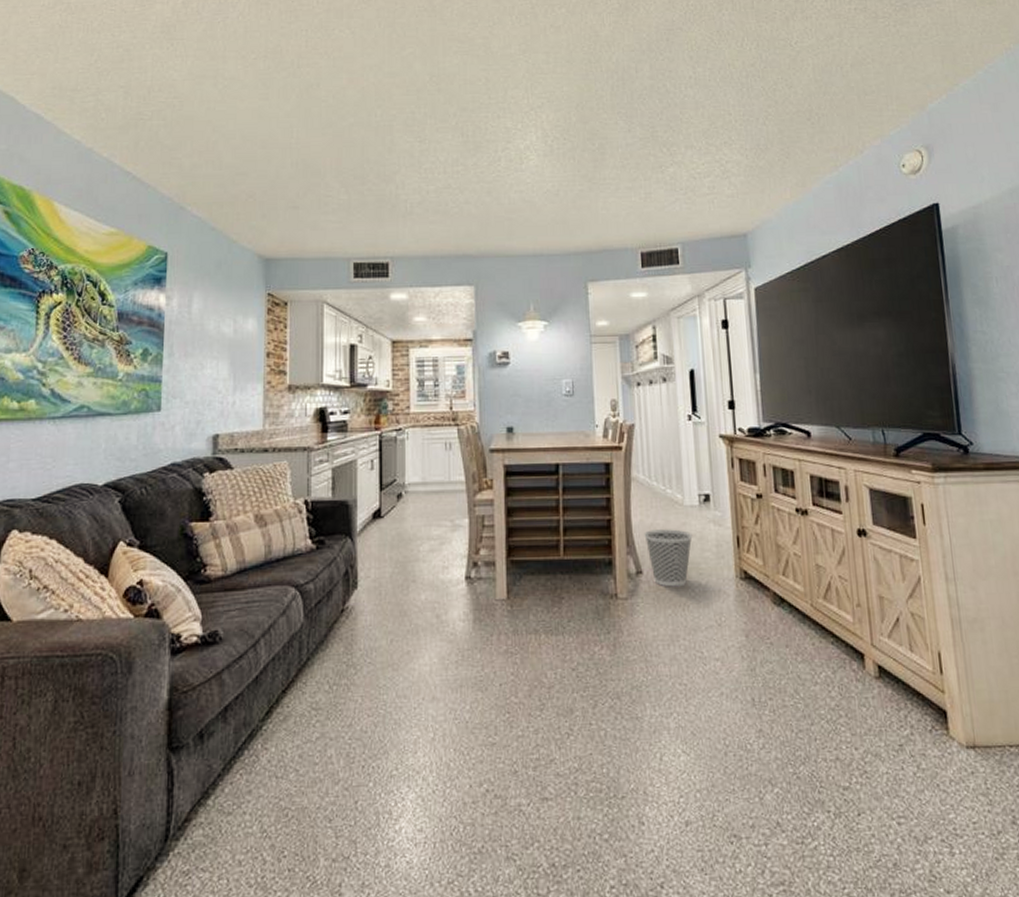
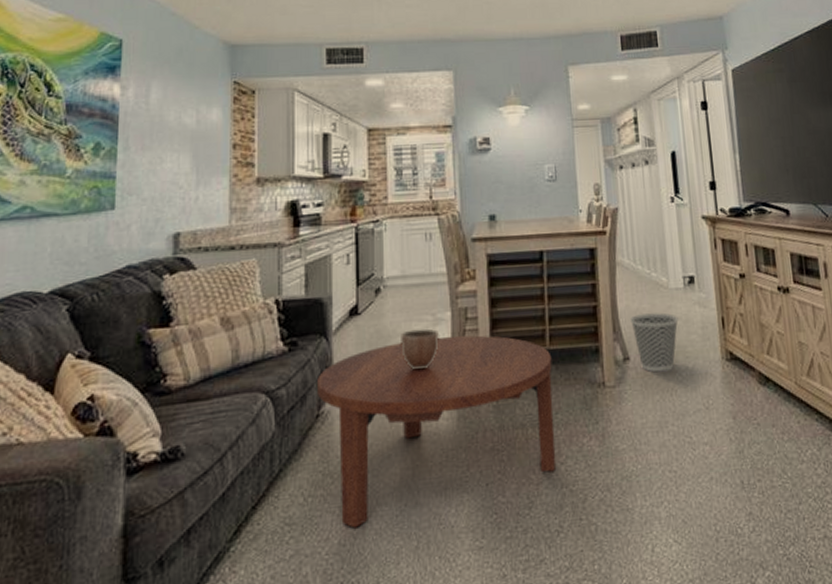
coffee table: none [343,542,568,717] -> present [317,335,557,529]
decorative bowl: none [421,534,458,573] -> present [401,328,440,370]

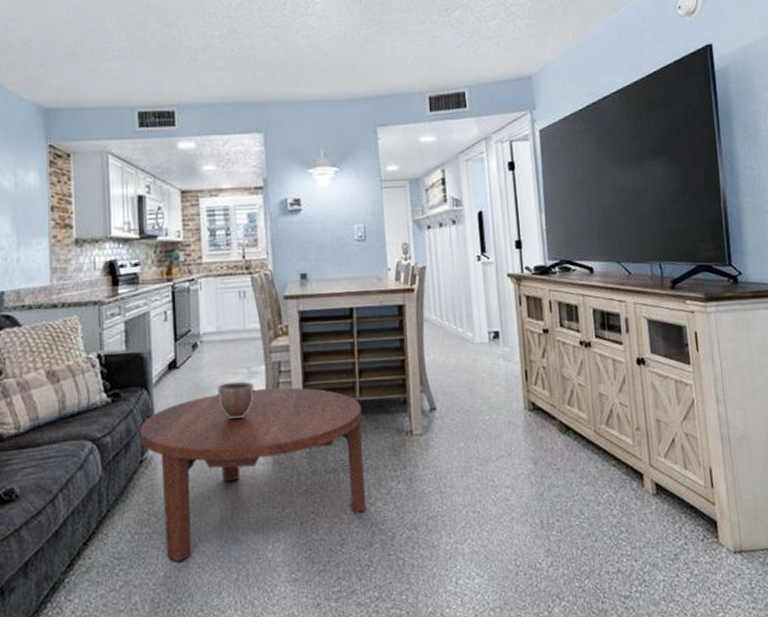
wastebasket: present [630,313,679,373] -> none [437,366,483,422]

